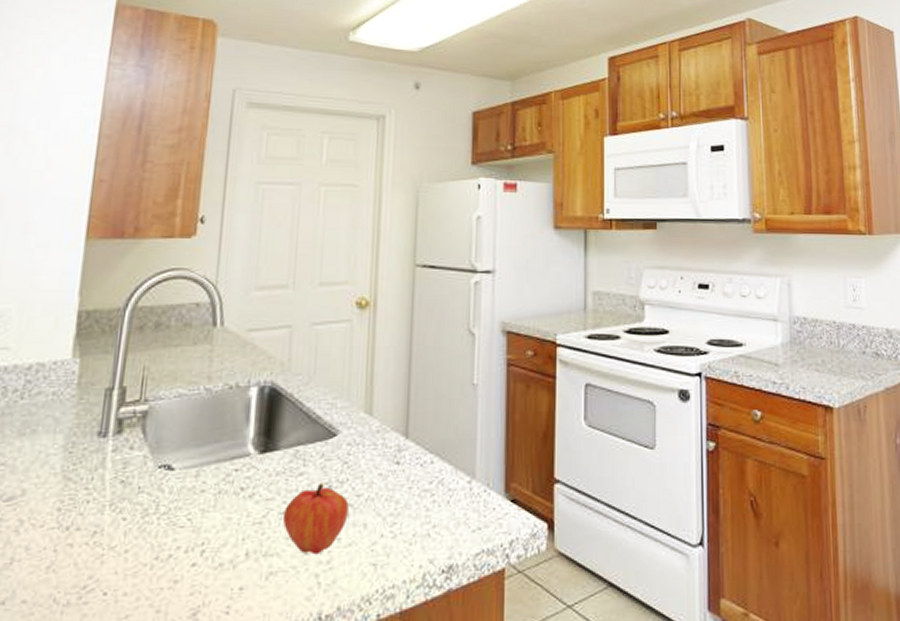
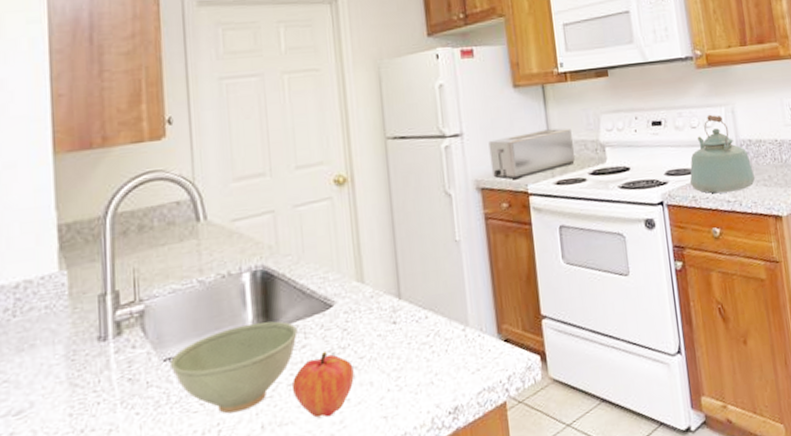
bowl: none [163,441,297,534] -> present [169,321,298,414]
toaster: none [520,276,610,327] -> present [488,128,575,180]
kettle: none [733,284,807,374] -> present [689,114,756,194]

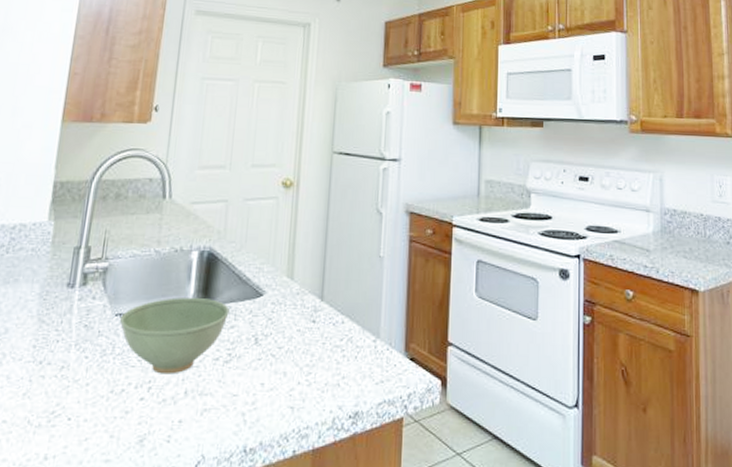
fruit: present [292,352,354,418] -> none [216,336,272,396]
toaster: present [488,128,575,180] -> none [422,167,501,210]
kettle: present [689,114,756,194] -> none [609,178,676,259]

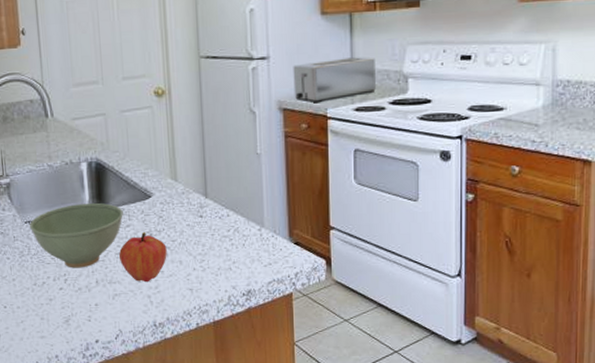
fruit: none [216,336,272,396] -> present [119,232,167,283]
toaster: none [422,167,501,210] -> present [293,56,376,104]

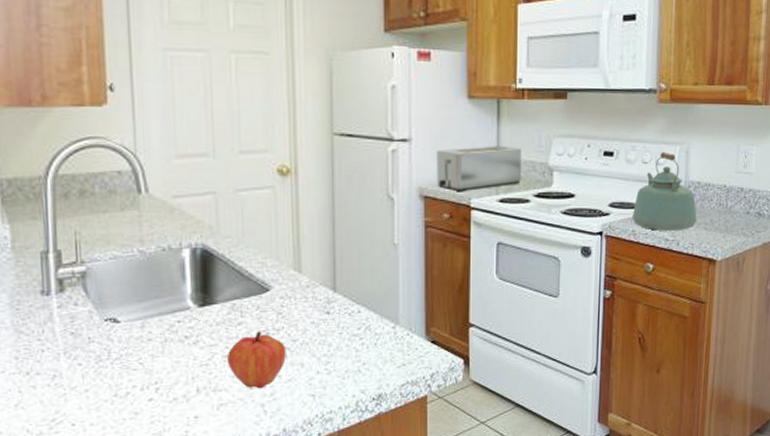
bowl: present [29,202,123,268] -> none [110,296,234,375]
kettle: none [493,51,568,134] -> present [631,151,697,232]

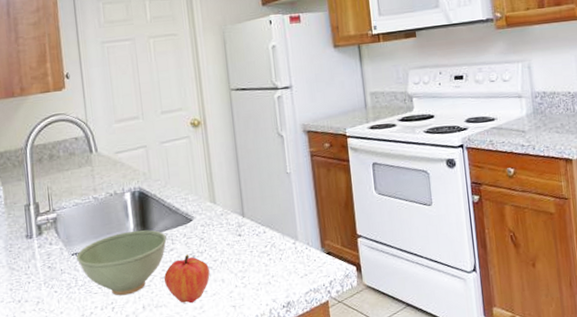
bowl: none [110,296,234,375] -> present [76,230,167,296]
toaster: present [436,144,521,192] -> none [313,81,386,125]
kettle: present [631,151,697,232] -> none [487,69,549,139]

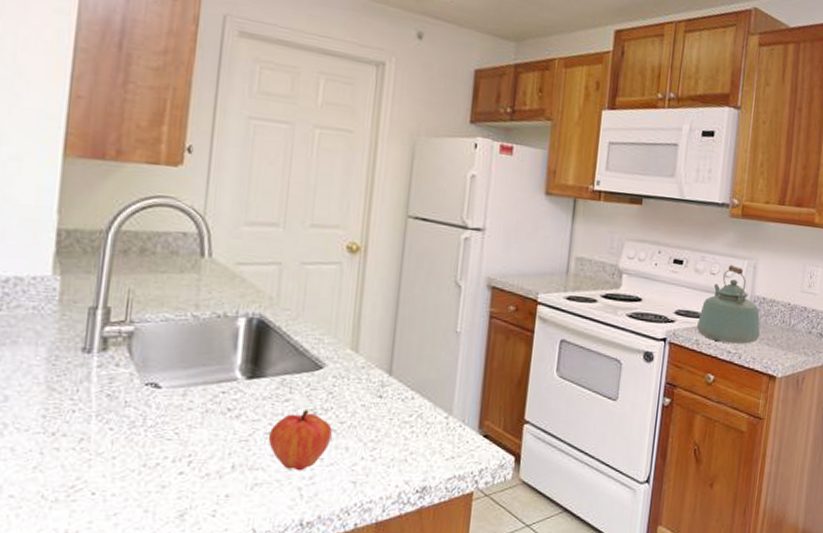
bowl: present [76,230,167,296] -> none [150,367,284,448]
kettle: none [487,69,549,139] -> present [696,264,761,345]

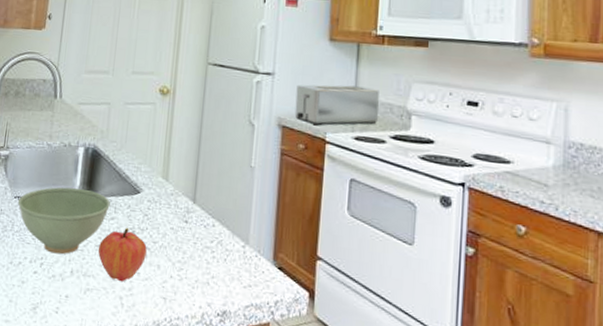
bowl: none [150,367,284,448] -> present [17,187,110,255]
toaster: none [505,241,593,286] -> present [294,84,379,126]
kettle: present [696,264,761,345] -> none [499,107,581,195]

